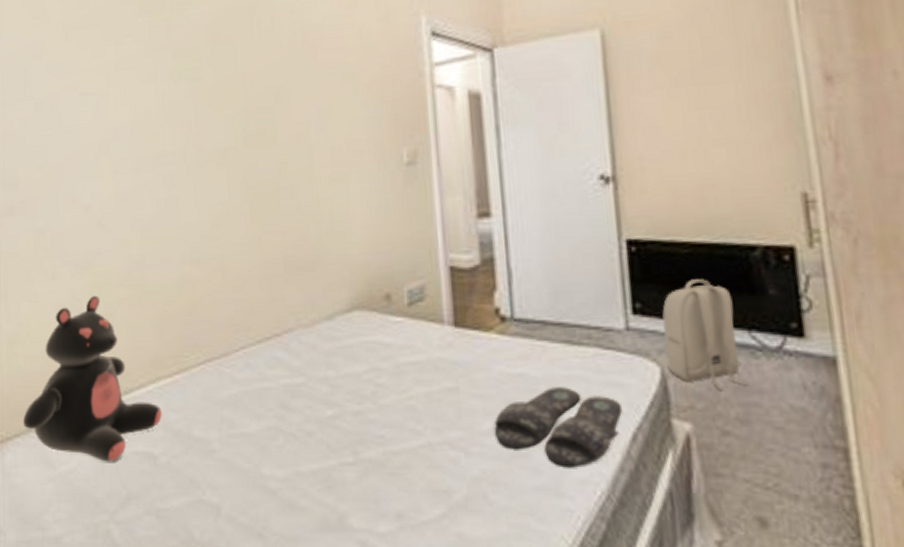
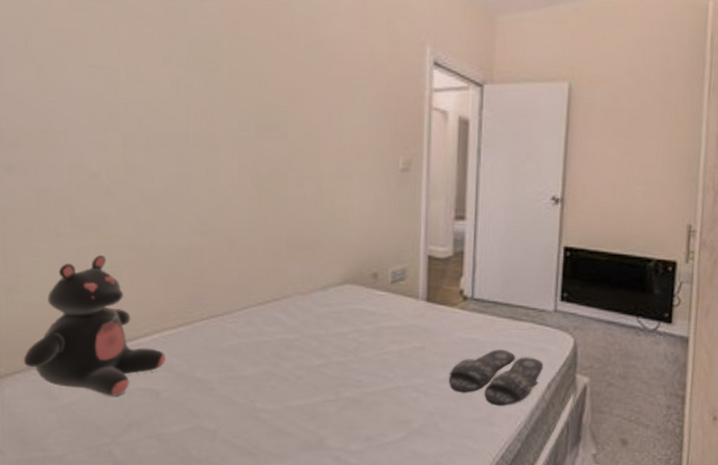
backpack: present [662,279,749,391] -> none [579,279,631,357]

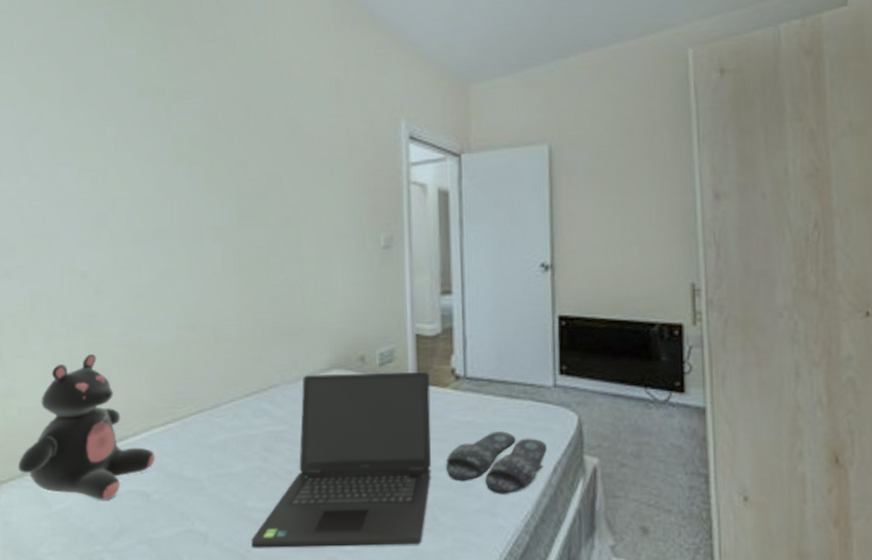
laptop: none [259,287,440,447] -> present [251,371,432,548]

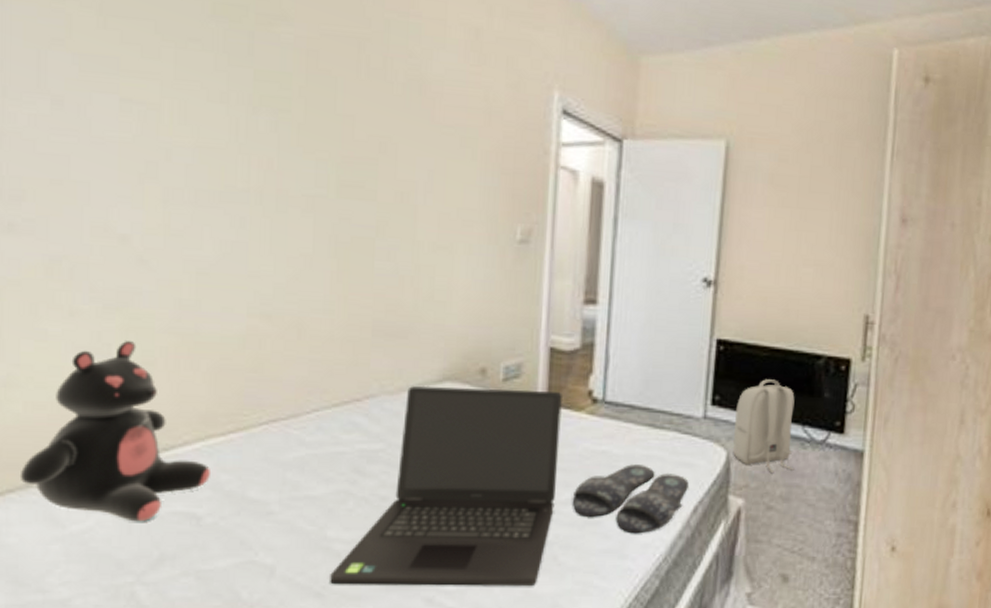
backpack: none [582,348,642,434] -> present [733,379,795,474]

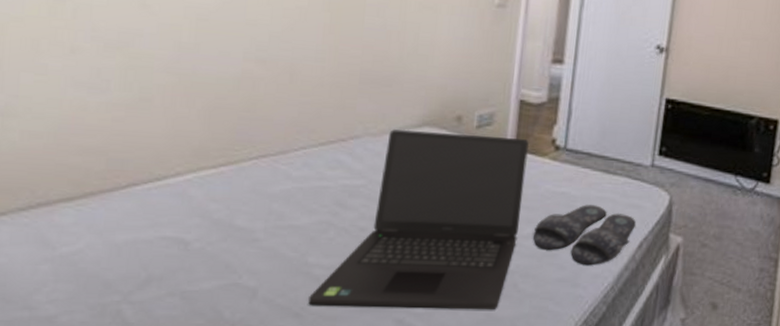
stuffed animal: present [19,339,212,522] -> none [12,77,201,246]
backpack: present [733,379,795,474] -> none [675,134,730,216]

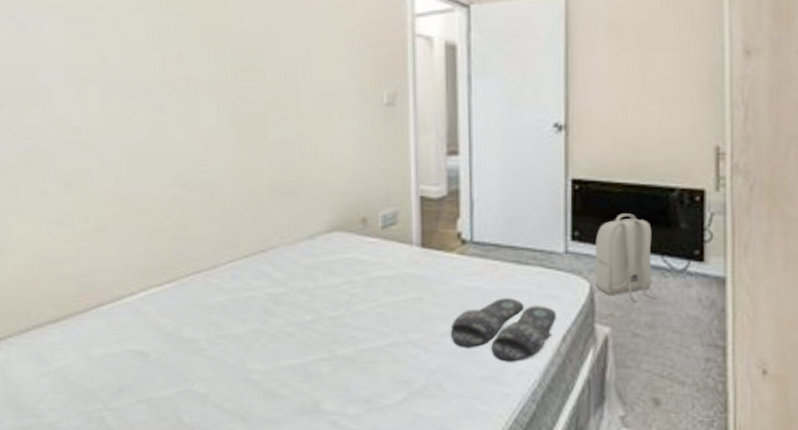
laptop: present [308,129,530,309] -> none [252,235,436,411]
backpack: none [675,134,730,216] -> present [595,213,657,303]

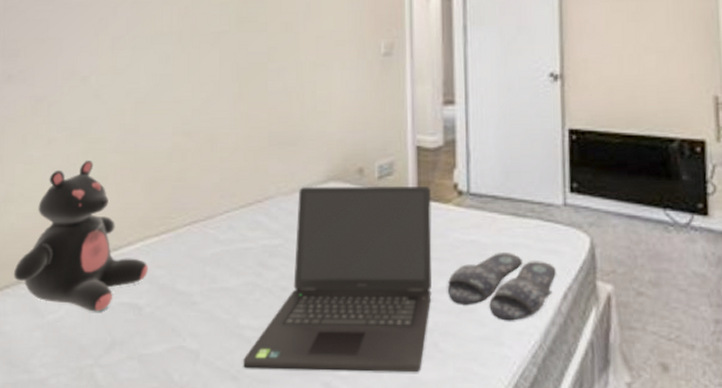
stuffed animal: none [15,211,154,359] -> present [13,160,149,312]
laptop: none [252,235,436,411] -> present [243,185,432,372]
backpack: present [595,213,657,303] -> none [595,165,661,259]

